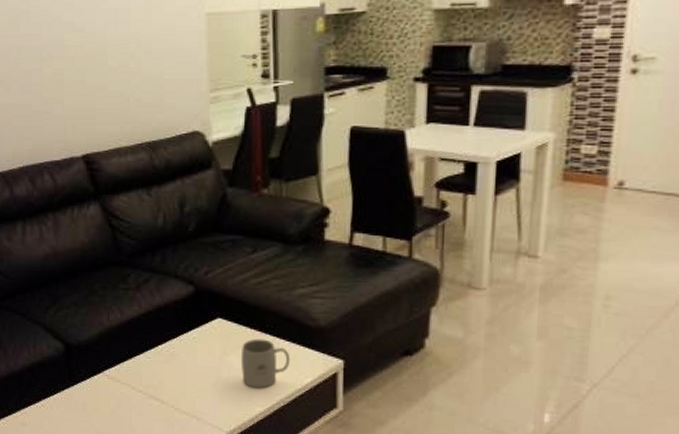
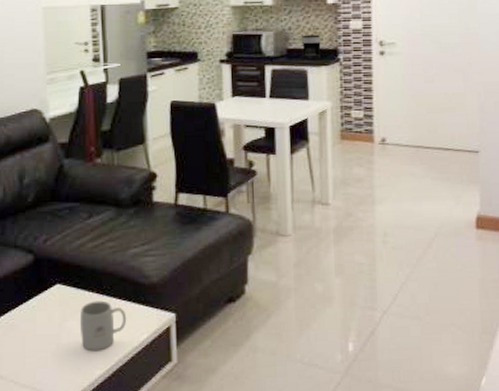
coffee maker: none [516,46,560,81] -> present [298,34,330,61]

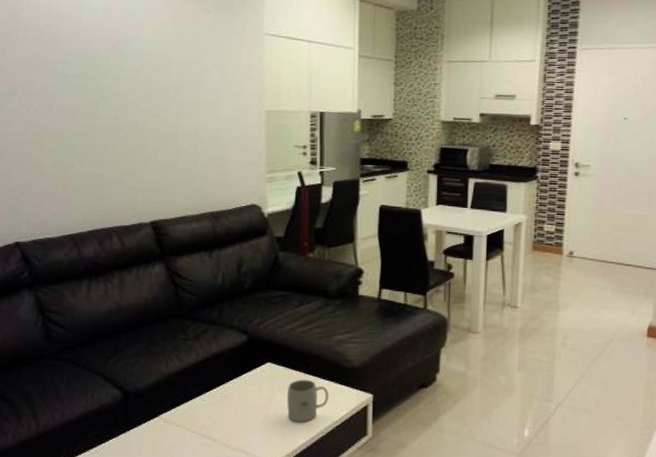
coffee maker: present [298,34,330,61] -> none [499,152,529,177]

